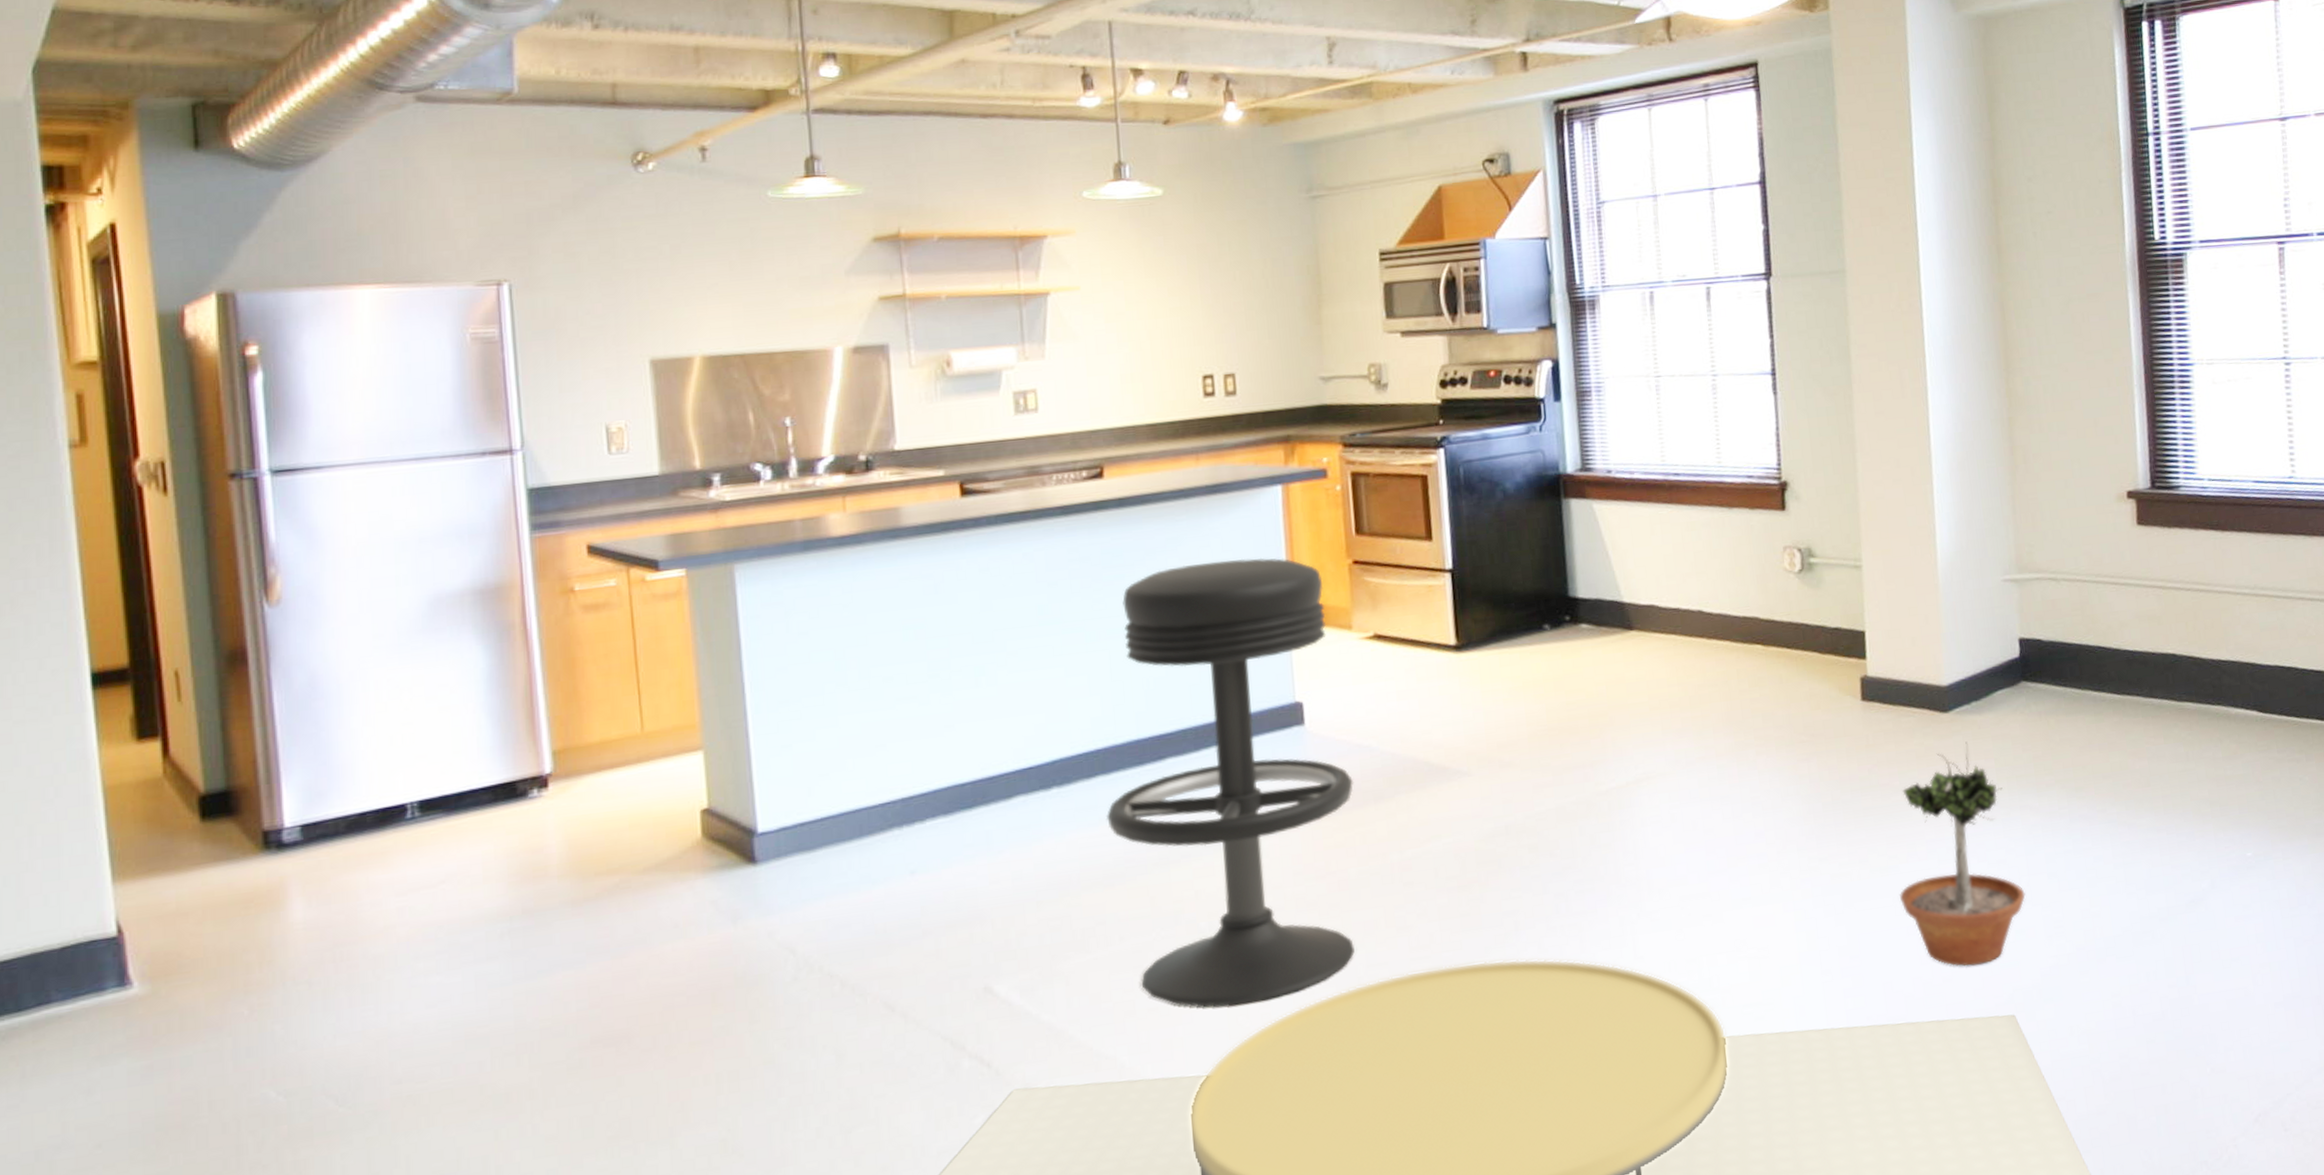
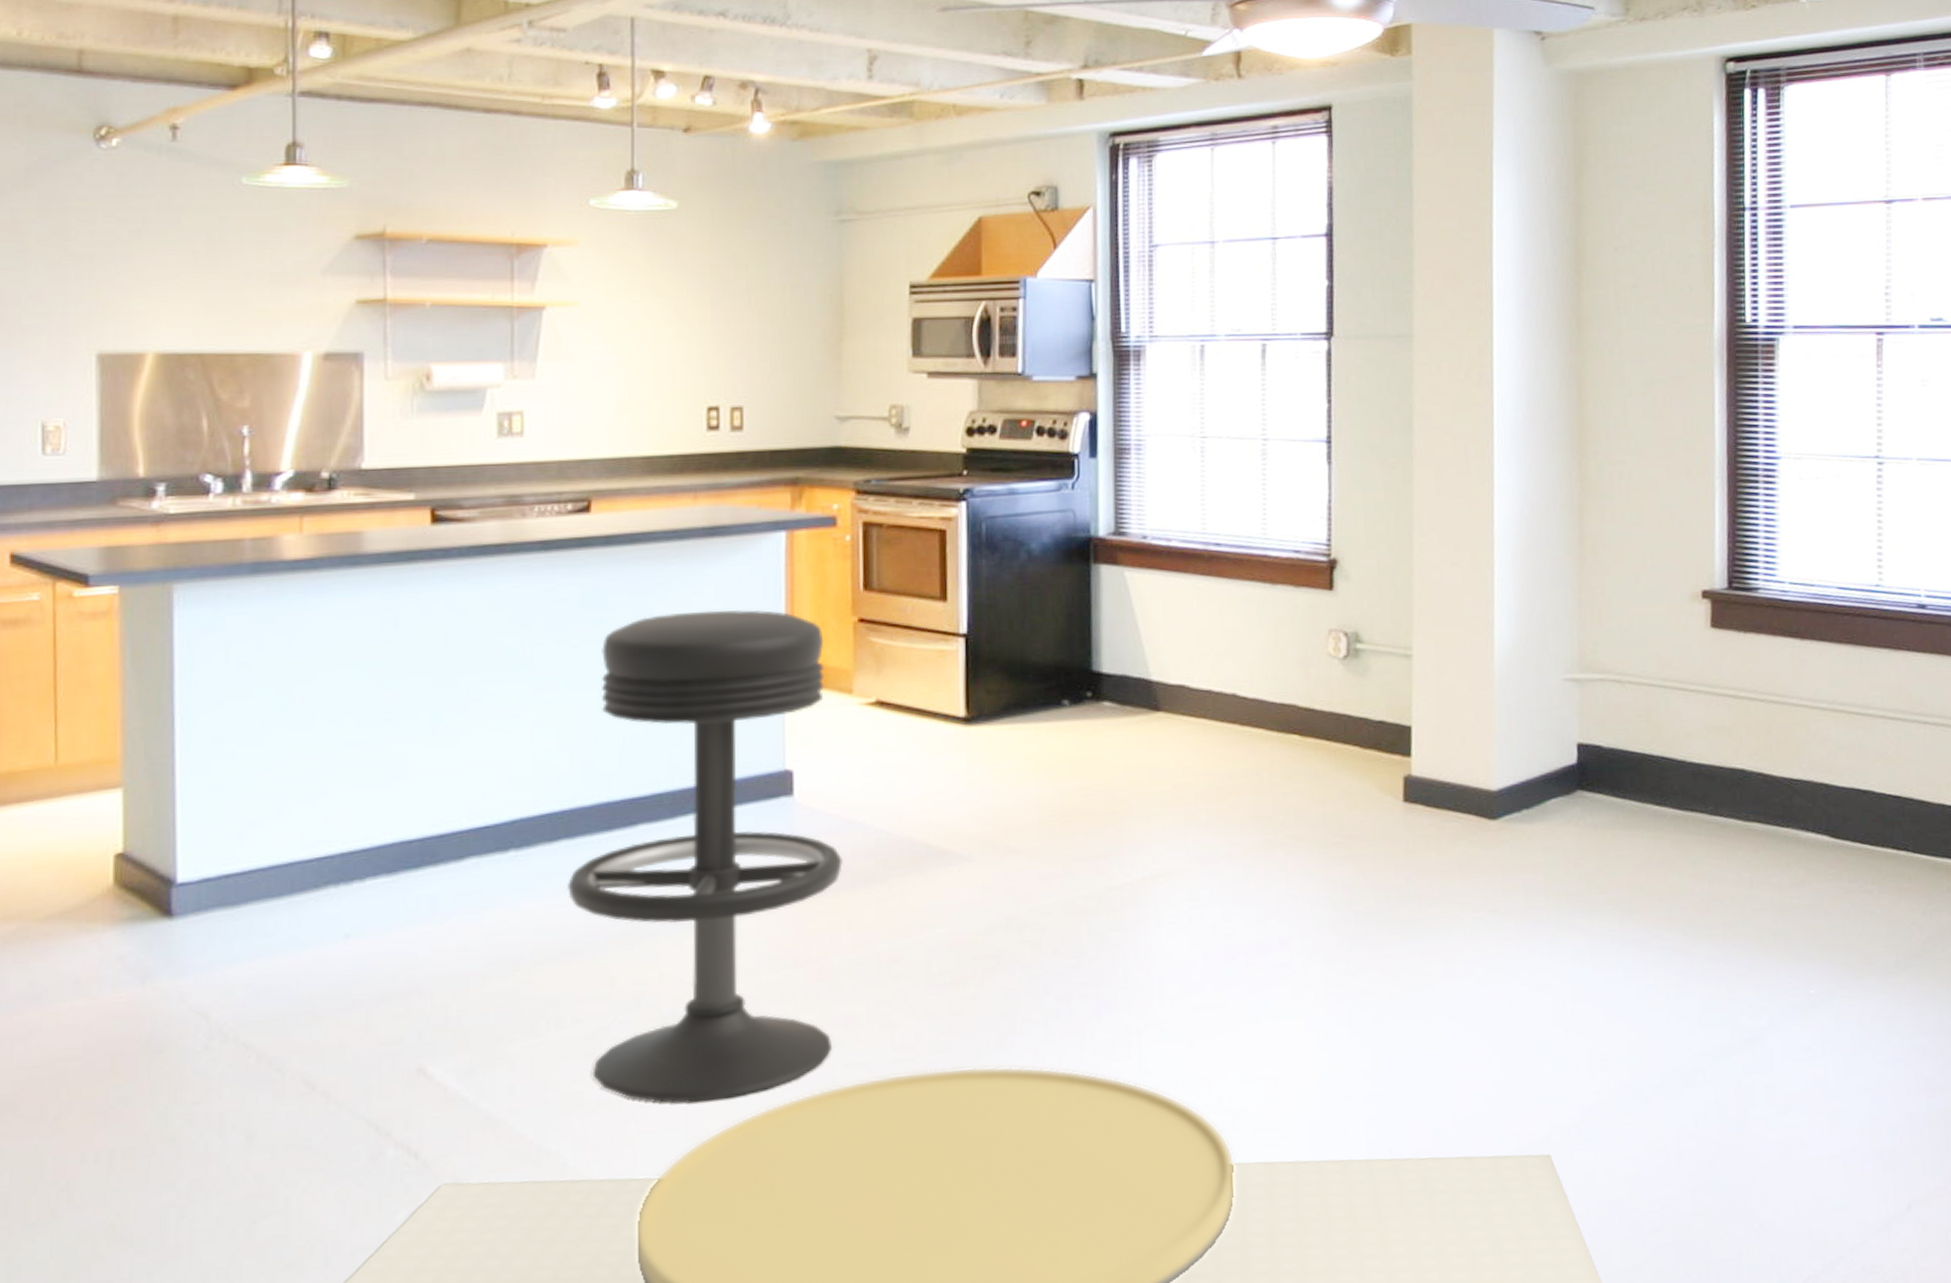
potted tree: present [1898,741,2026,967] -> none [1431,852,1569,1099]

